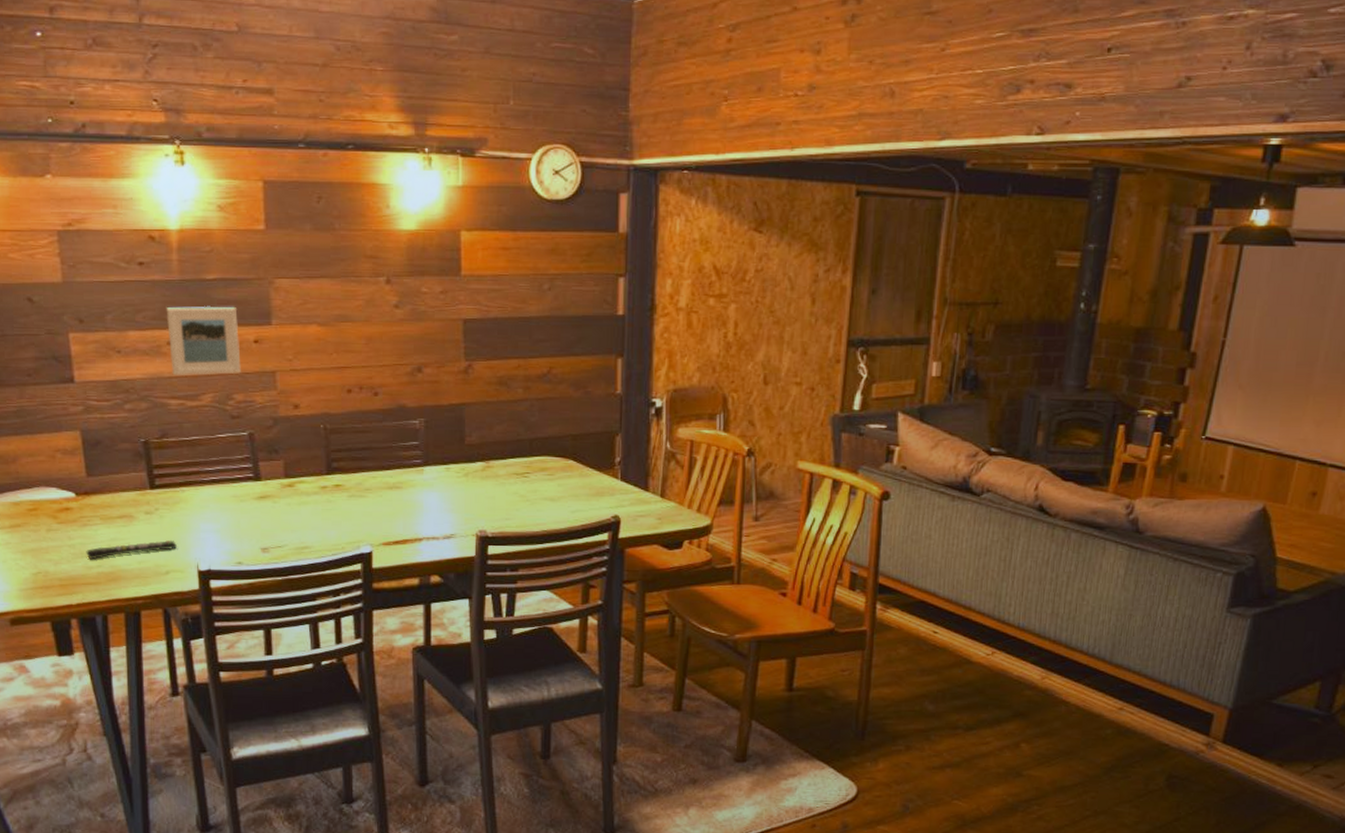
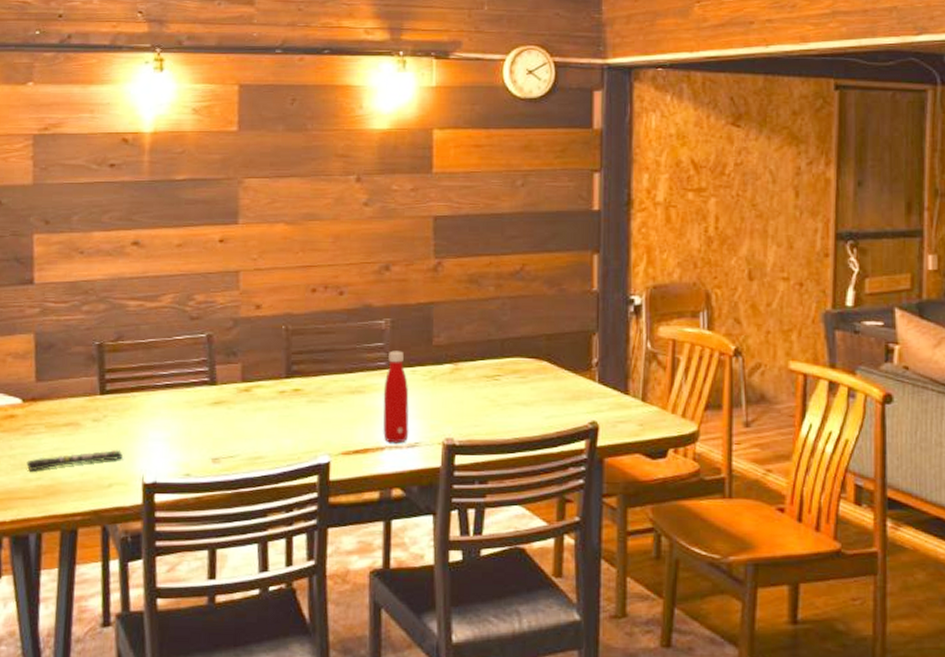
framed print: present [166,306,241,377] -> none [133,206,205,277]
bottle: none [419,449,445,535] -> present [383,350,409,443]

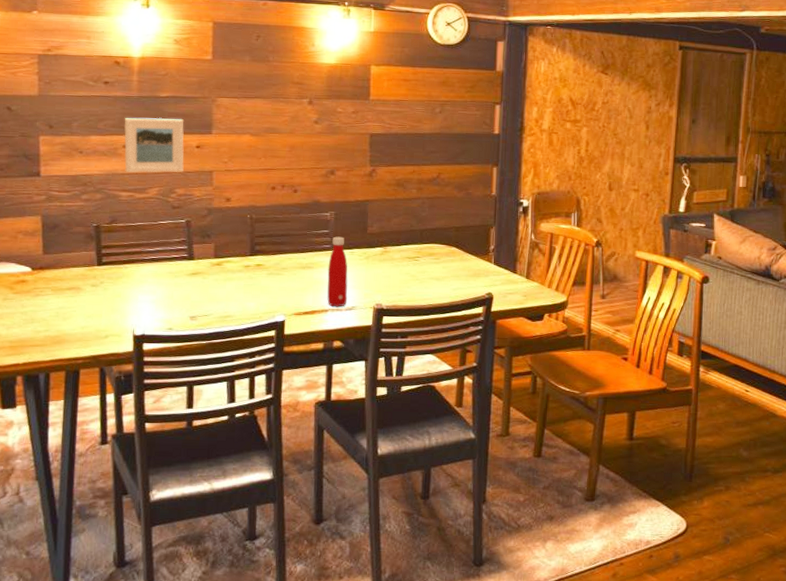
remote control: present [26,450,124,472] -> none [36,309,118,325]
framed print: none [133,206,205,277] -> present [124,117,184,174]

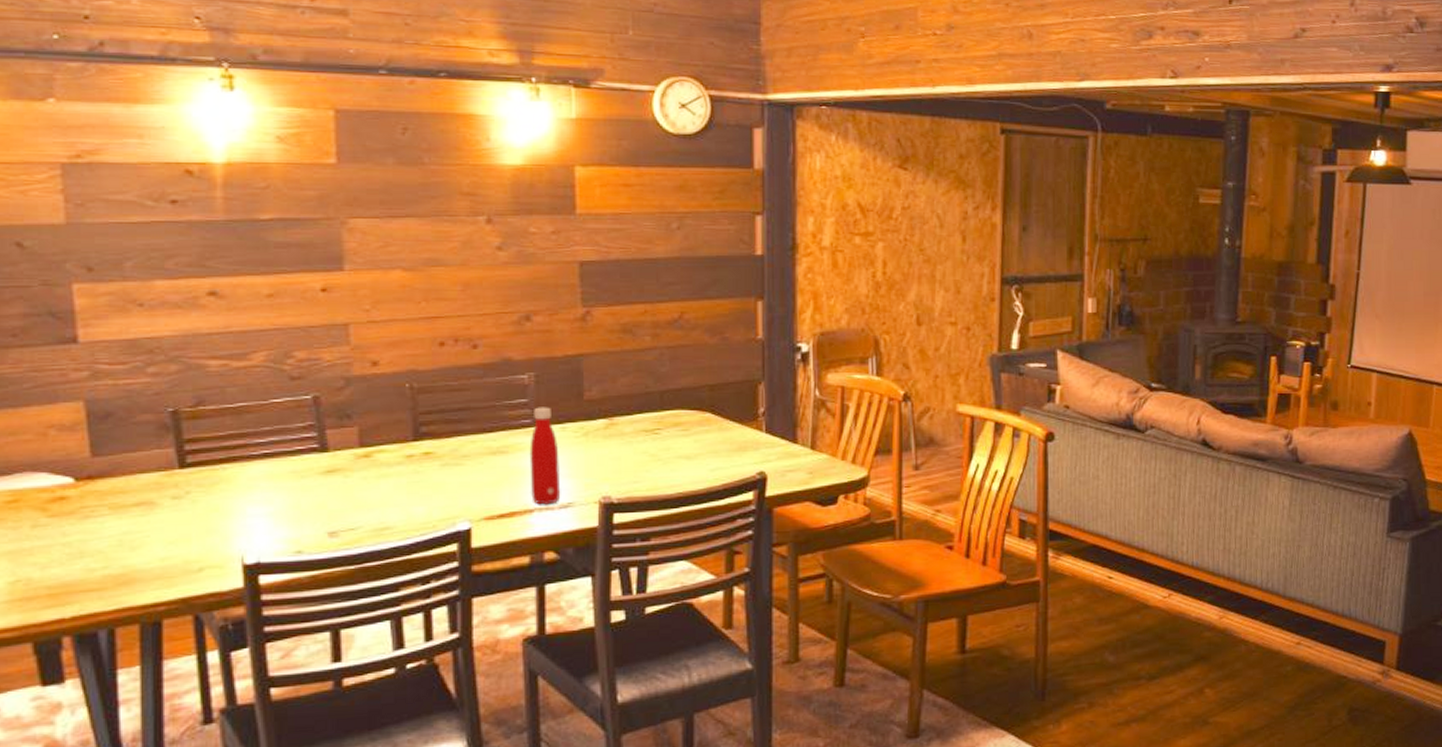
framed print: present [124,117,184,174] -> none [206,249,304,332]

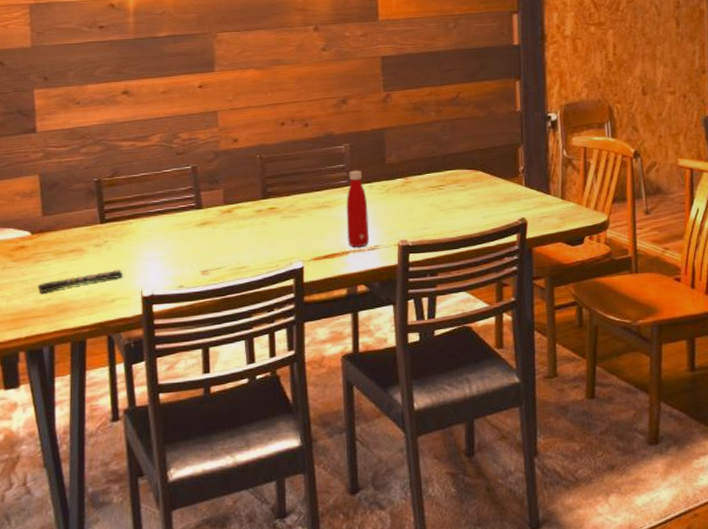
remote control: none [87,530,216,560] -> present [37,270,124,294]

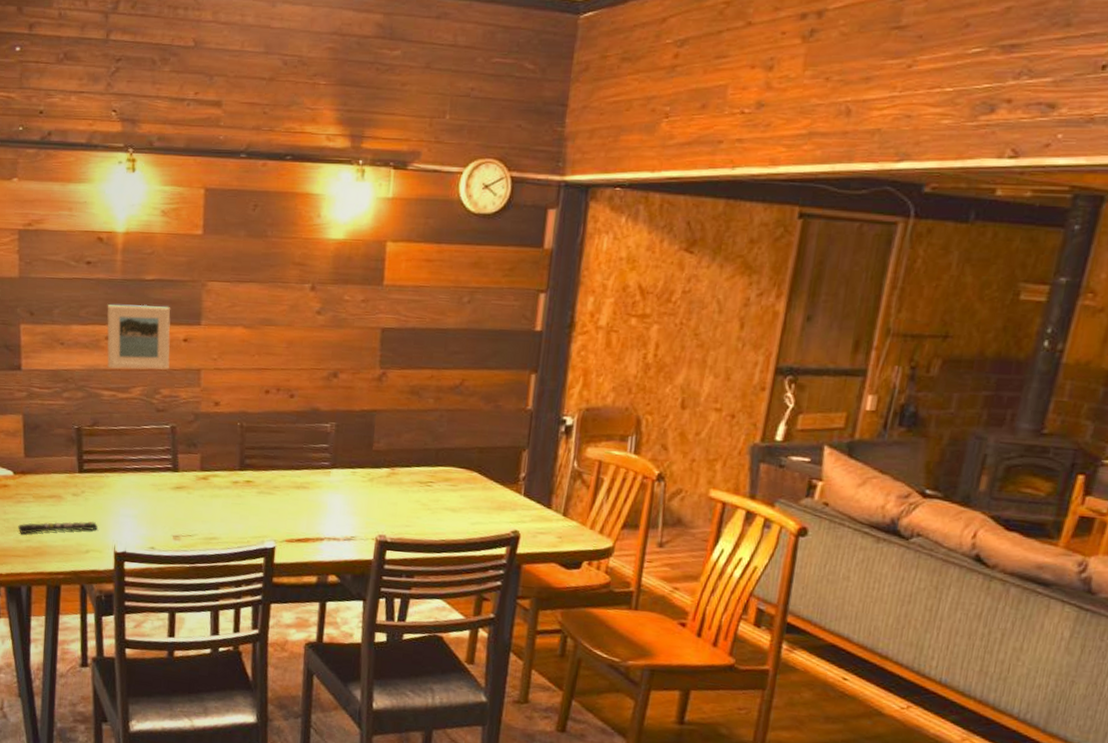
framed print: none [121,58,187,121] -> present [107,304,171,370]
bottle: present [346,170,370,248] -> none [323,452,349,536]

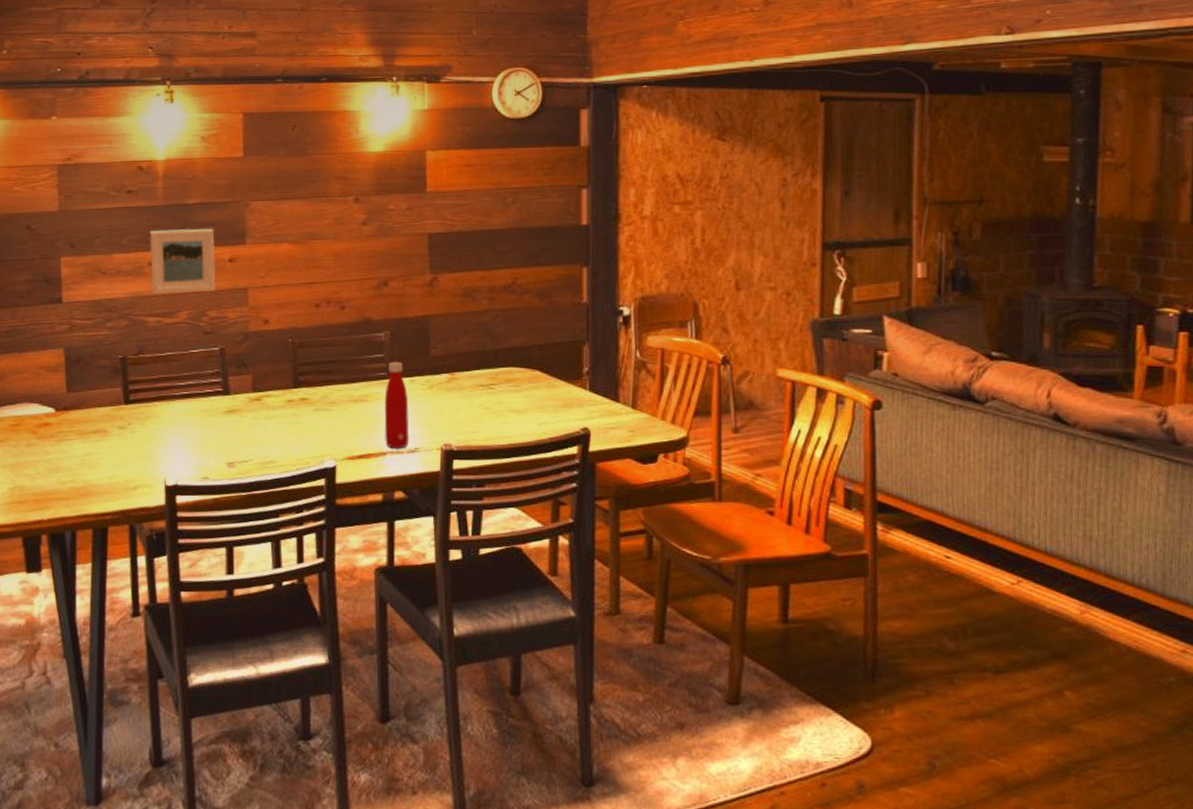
remote control: present [18,521,99,535] -> none [60,455,147,475]
bottle: none [323,452,349,536] -> present [384,361,409,449]

